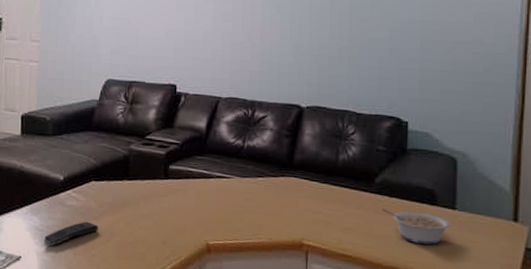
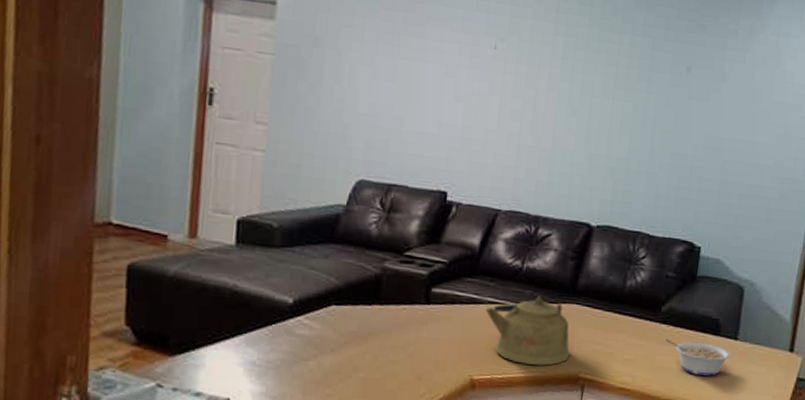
remote control: present [44,221,99,246] -> none [262,354,337,384]
kettle: none [215,170,293,233] -> present [485,295,570,366]

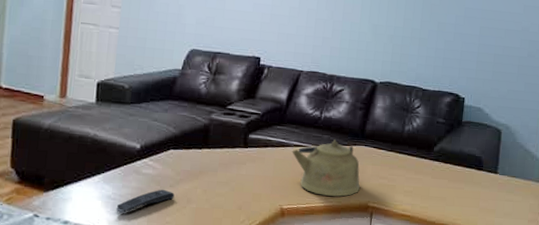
remote control: none [262,354,337,384] -> present [116,189,175,214]
legume: present [665,339,732,376] -> none [438,174,493,204]

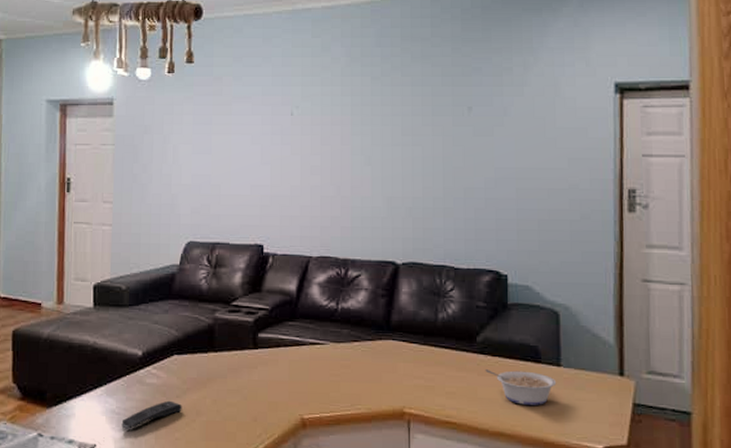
kettle: present [292,139,361,197] -> none [308,334,393,402]
legume: none [438,174,493,204] -> present [485,370,557,405]

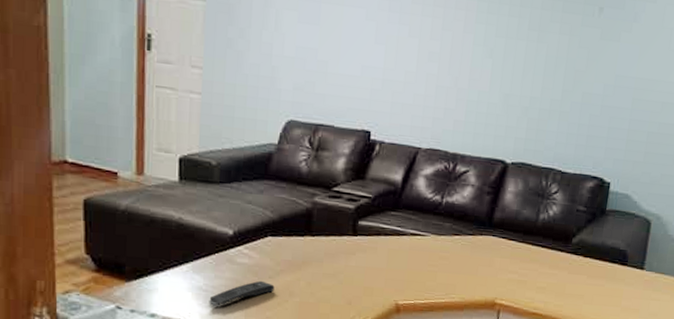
legume: present [485,370,557,405] -> none [575,269,638,303]

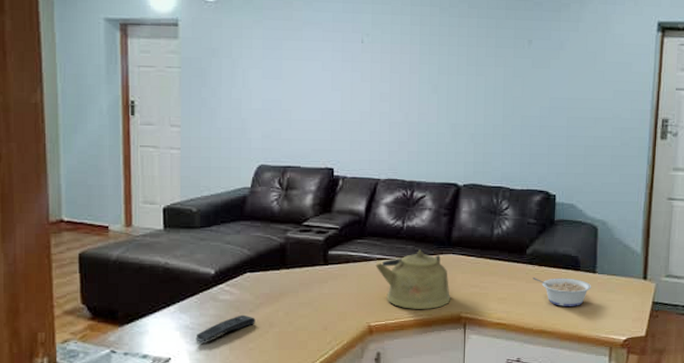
kettle: none [408,228,487,292] -> present [375,249,451,309]
legume: none [575,269,638,303] -> present [532,278,592,306]

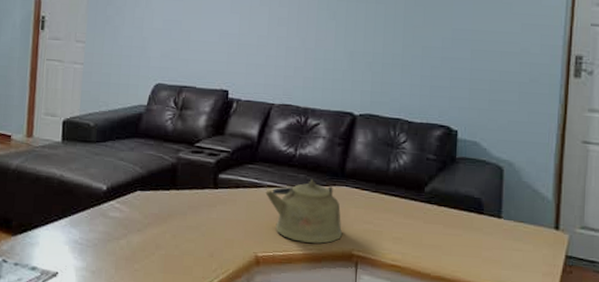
remote control: present [196,314,255,344] -> none [83,233,143,260]
legume: present [532,278,592,306] -> none [431,218,497,253]

